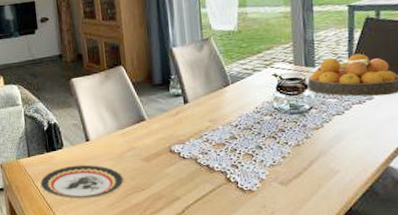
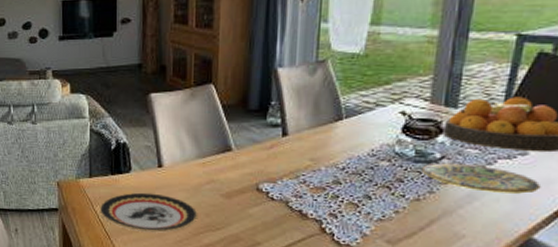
plate: none [297,111,388,133] -> present [422,162,541,194]

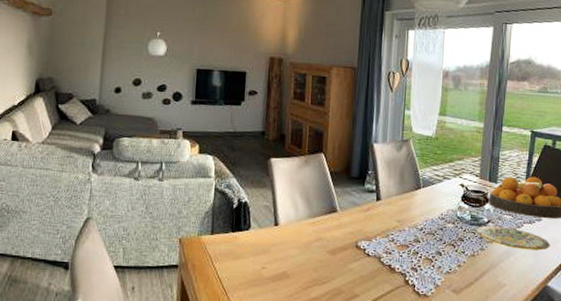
plate: present [99,192,198,233] -> none [218,249,307,288]

